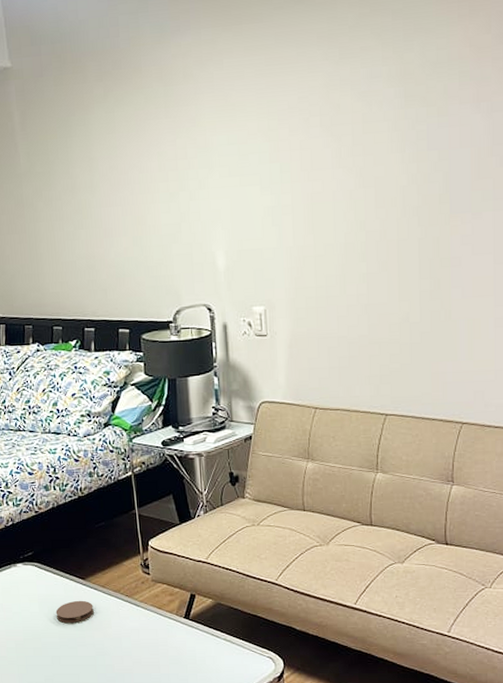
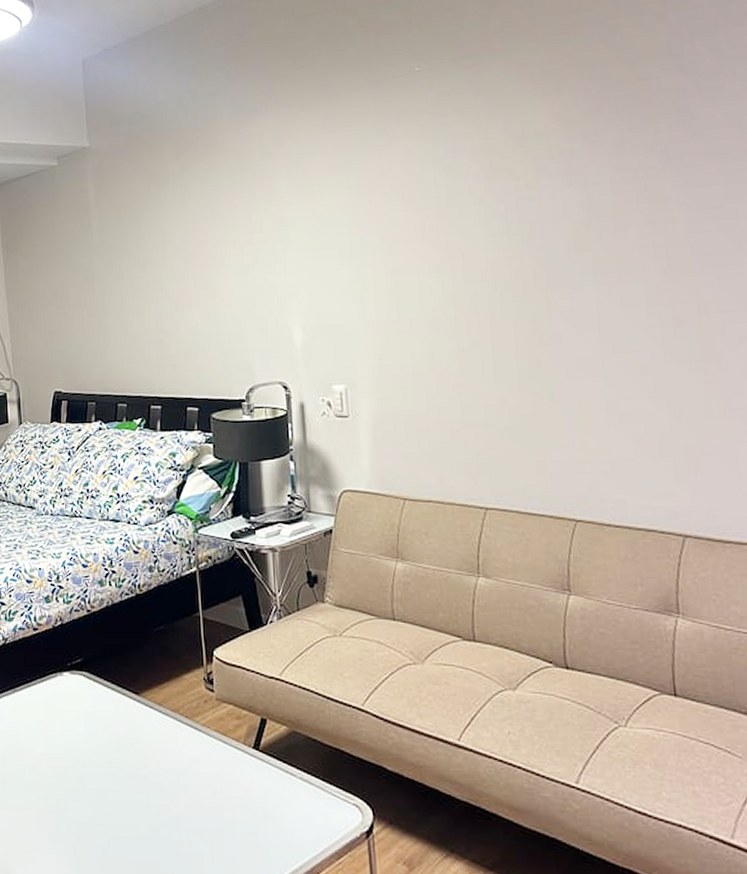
coaster: present [55,600,94,623] -> none [104,720,148,748]

